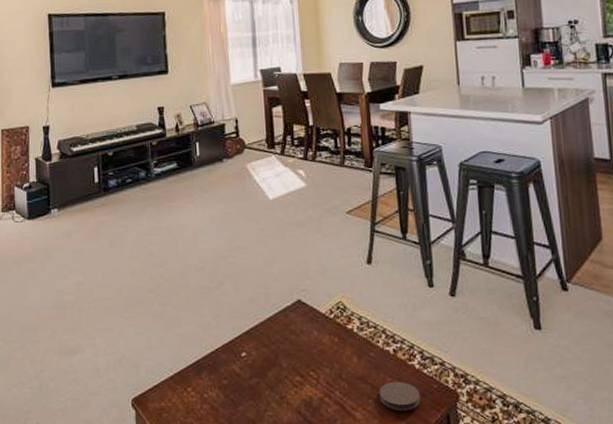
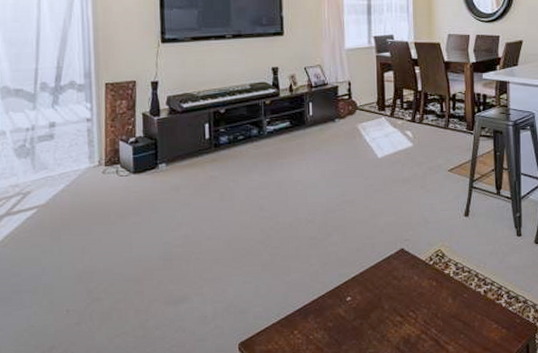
coaster: present [379,381,421,411] -> none [470,318,505,344]

